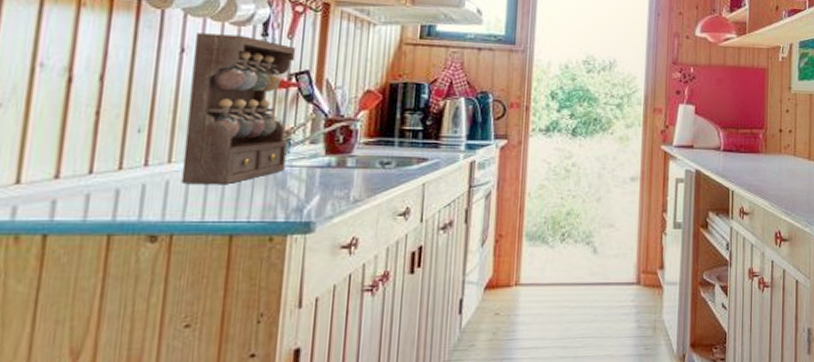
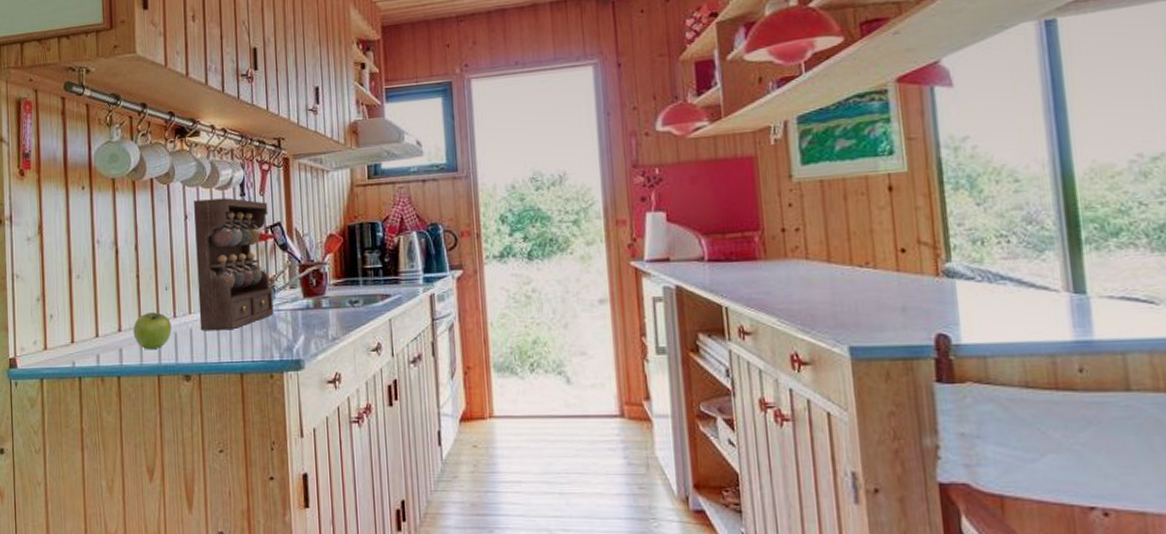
fruit: none [78,158,139,202] -> present [133,312,171,349]

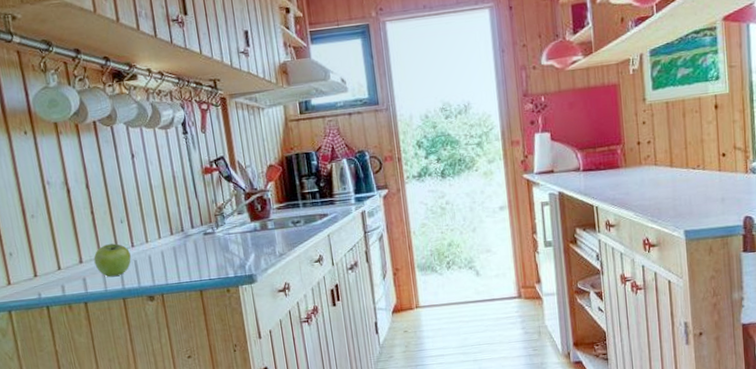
spice rack: present [194,198,274,330] -> none [139,136,225,256]

